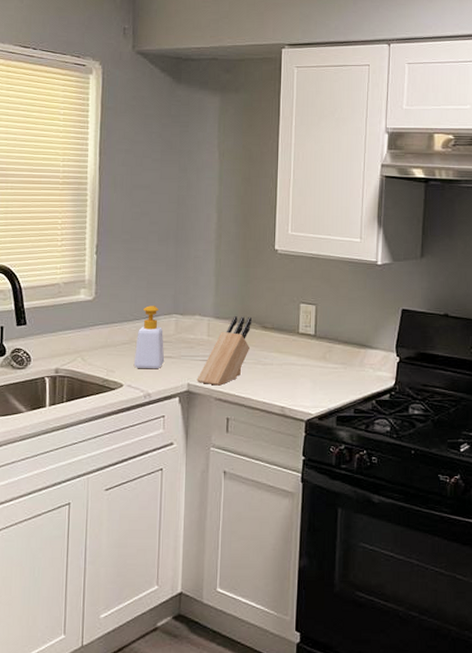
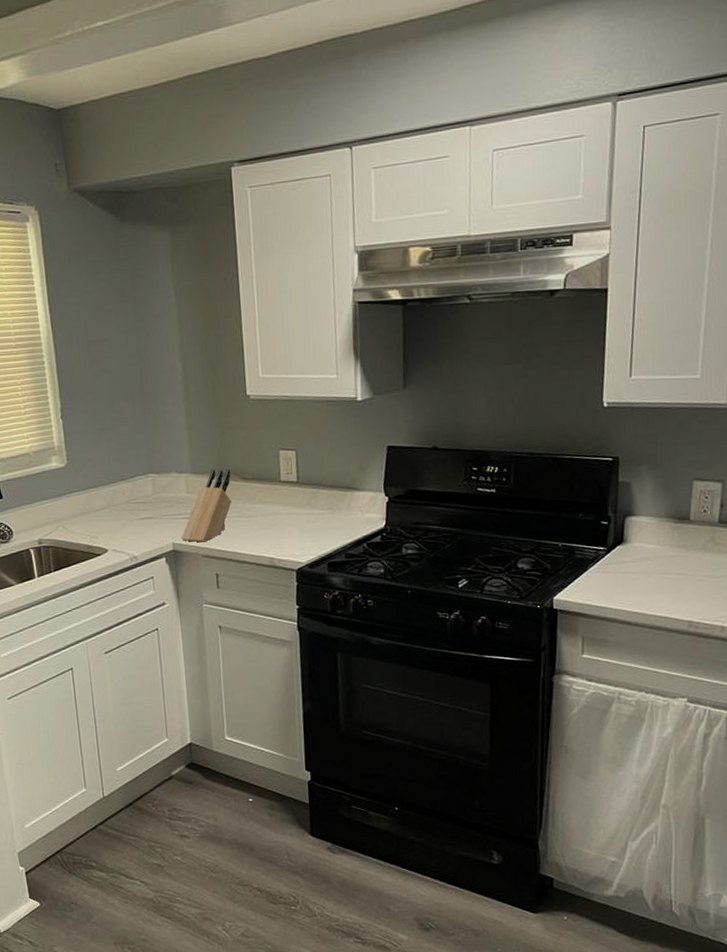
soap bottle: present [133,306,165,370] -> none [115,467,147,532]

